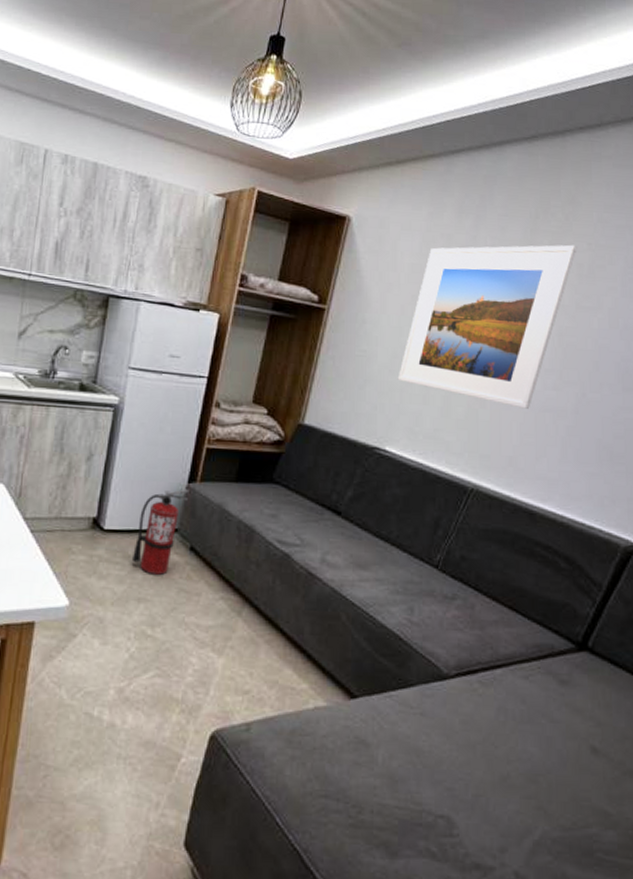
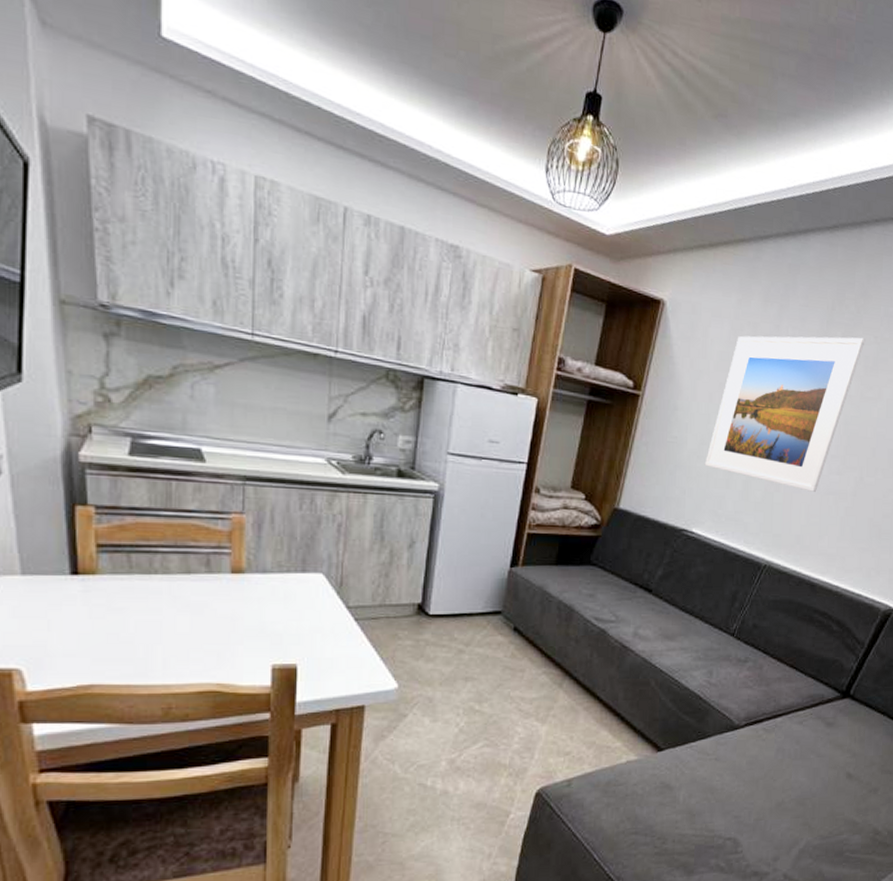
fire extinguisher: present [131,489,190,575] -> none [457,573,512,655]

